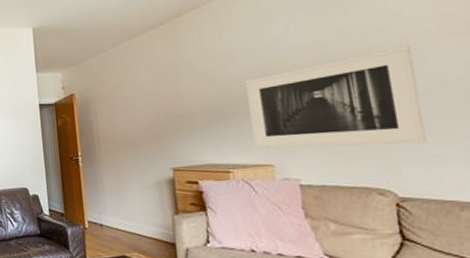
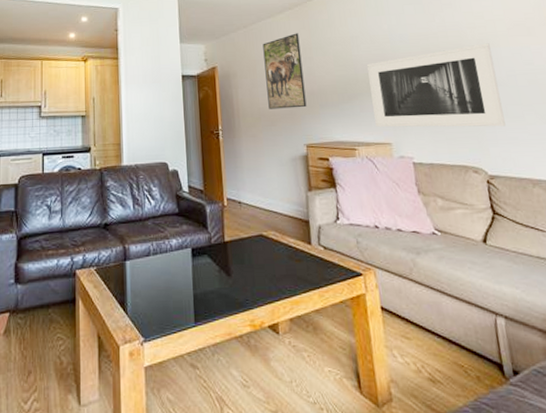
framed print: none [124,53,174,134] -> present [263,33,307,109]

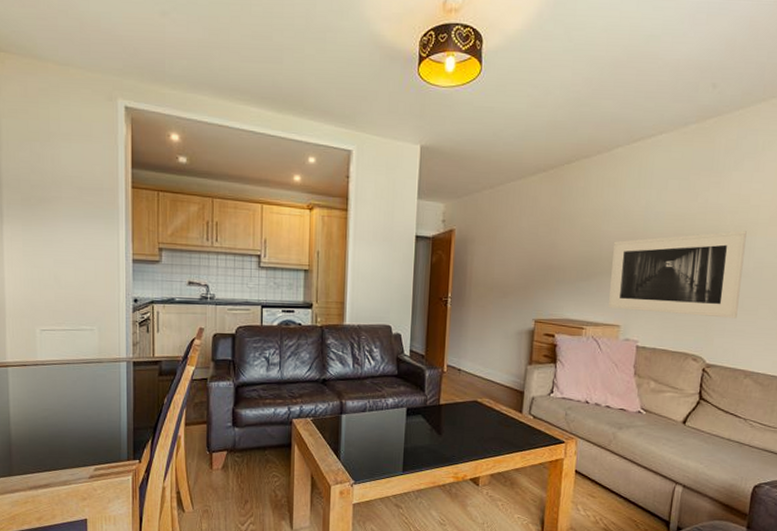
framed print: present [263,33,307,109] -> none [503,200,549,282]

